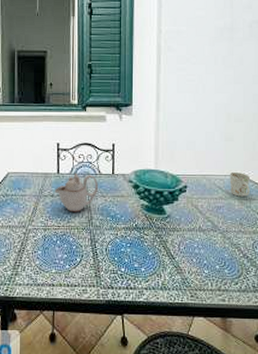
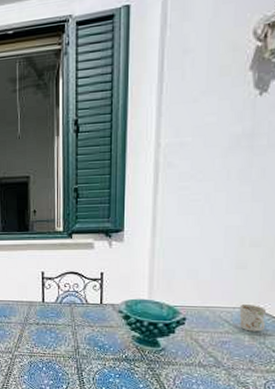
teapot: present [54,172,99,213] -> none [40,302,86,341]

